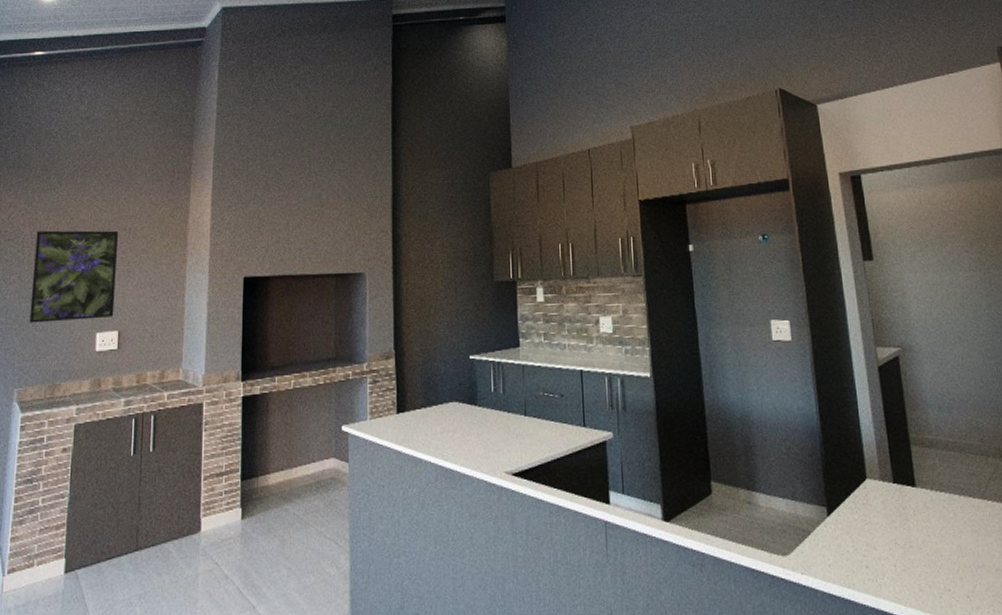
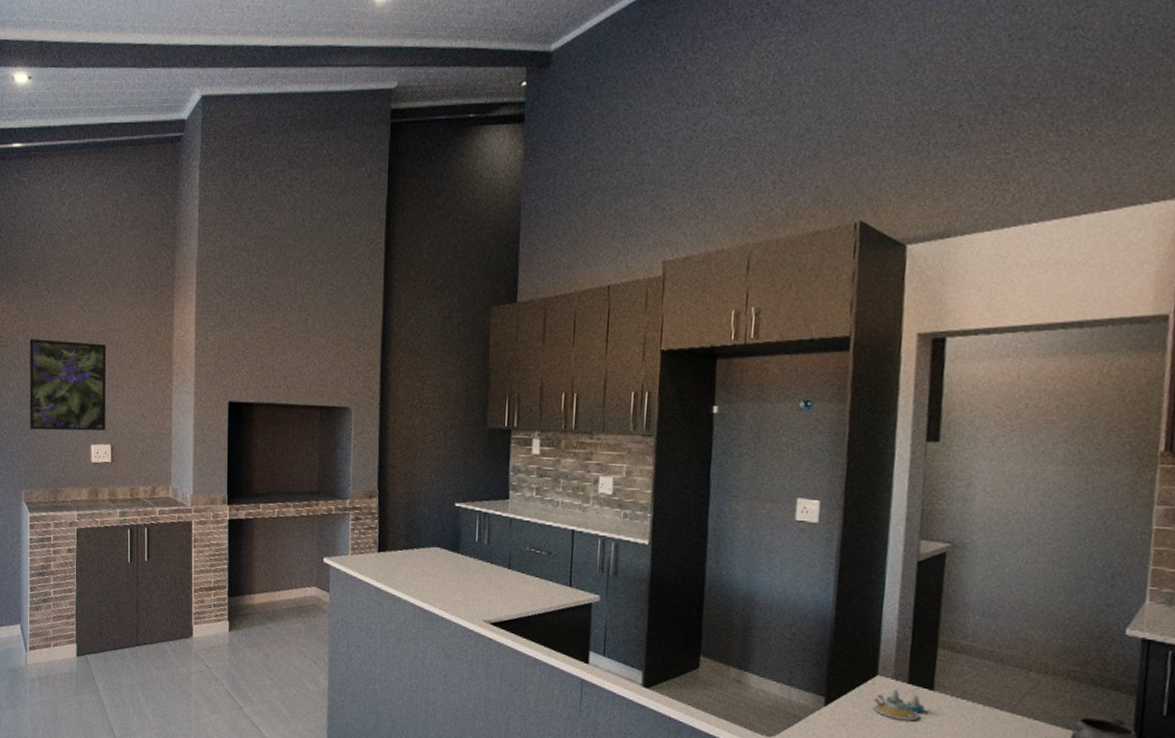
salt and pepper shaker set: none [868,490,913,521] -> present [873,689,926,722]

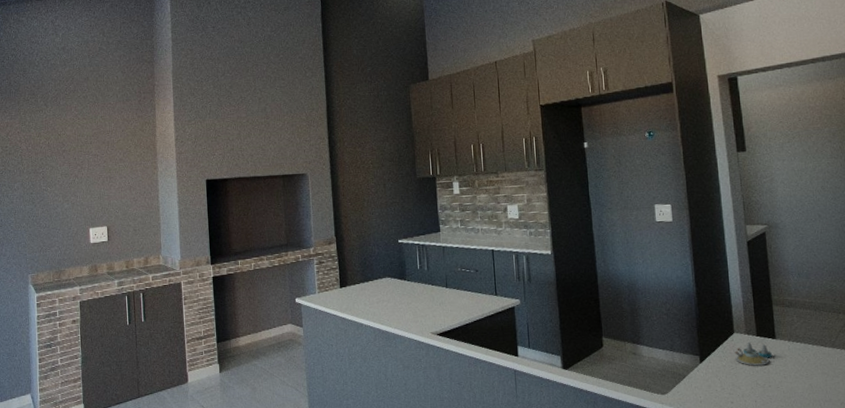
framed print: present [29,339,107,431] -> none [31,143,102,222]

